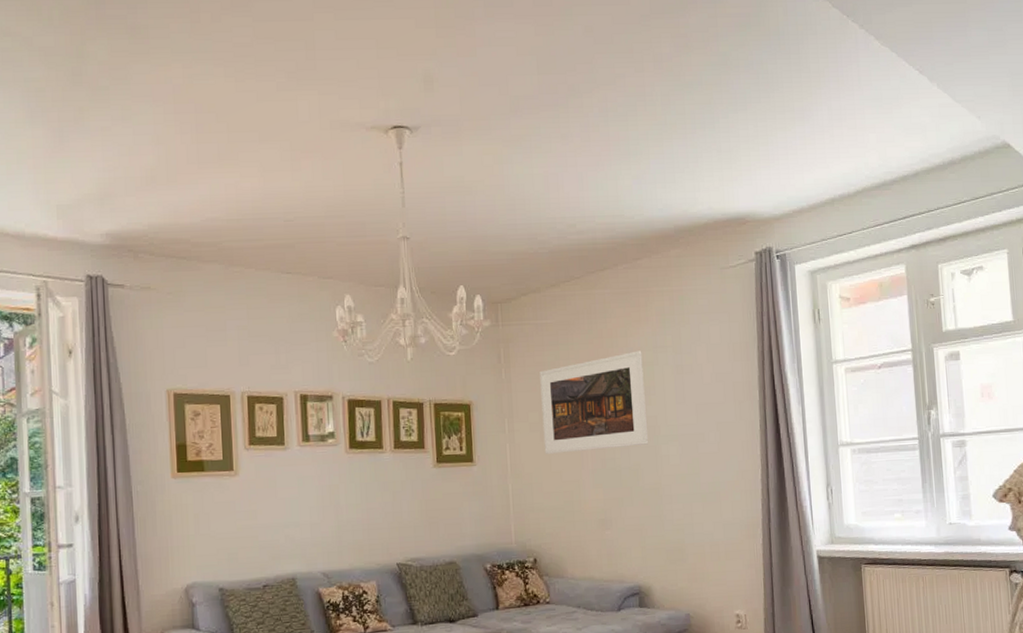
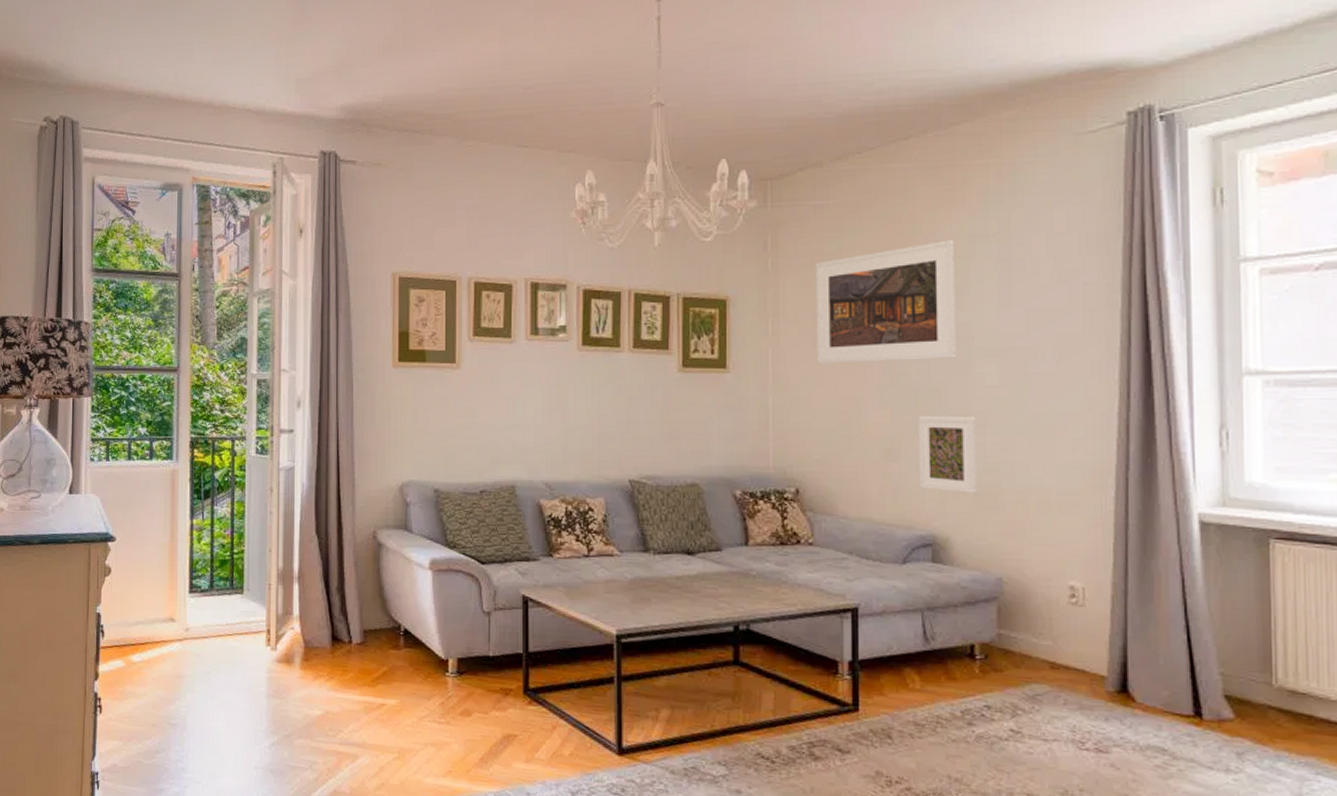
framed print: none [623,490,668,550] -> present [918,415,977,493]

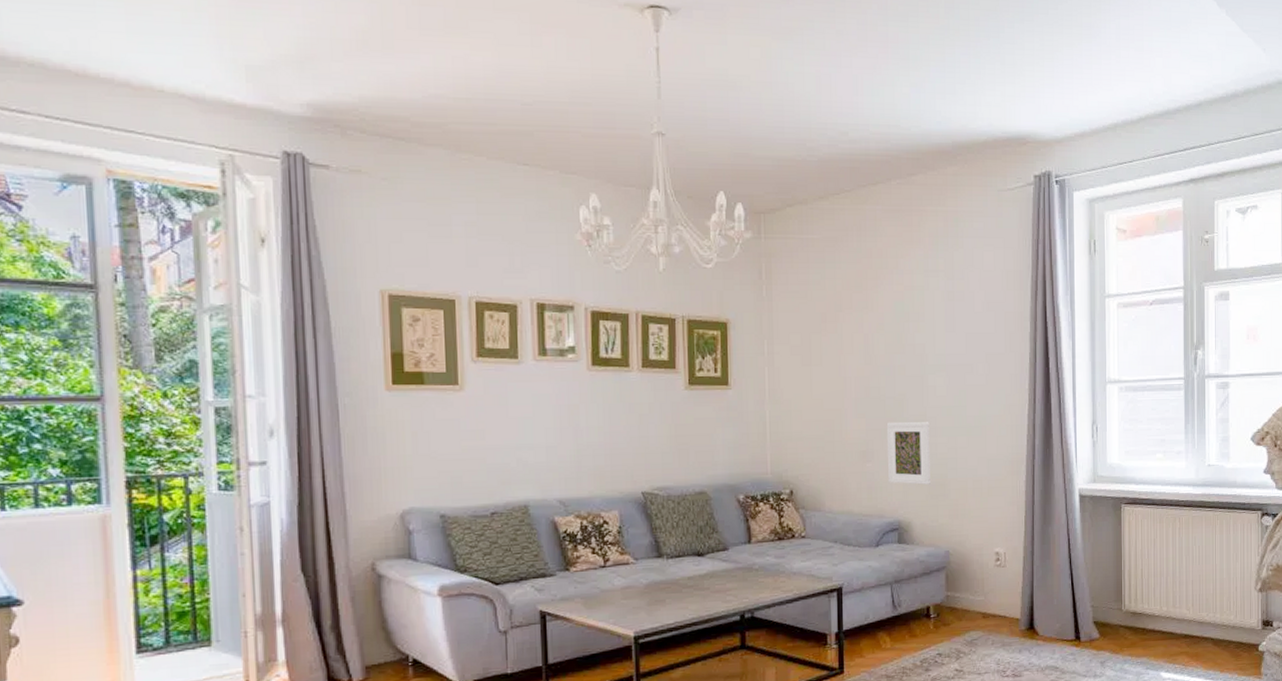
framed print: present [816,240,956,364] -> none [803,273,914,380]

